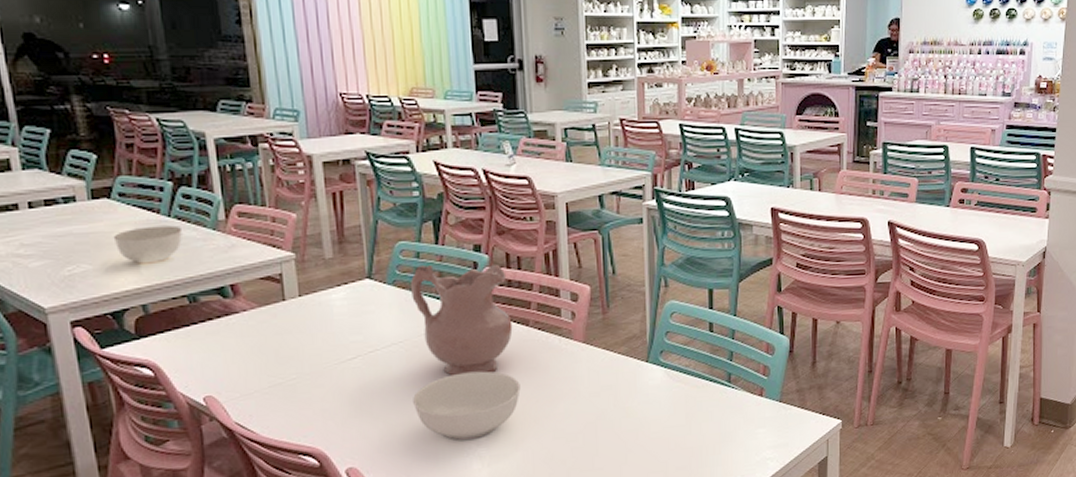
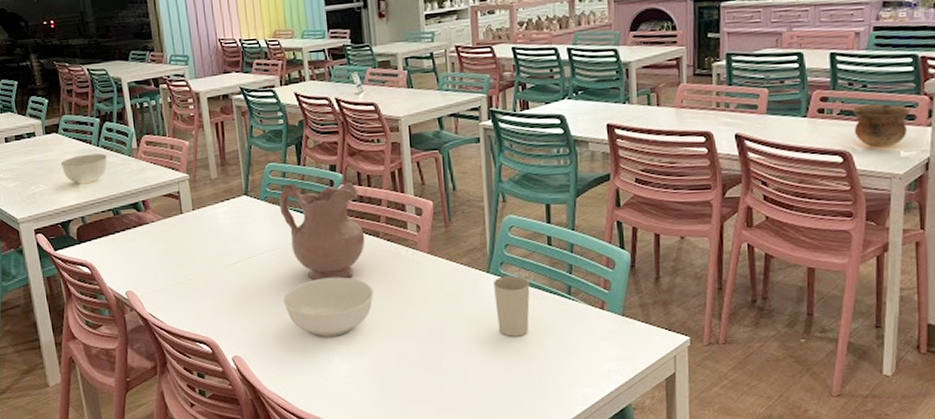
cup: none [653,364,690,429] -> present [494,276,530,337]
ceramic pot: none [986,196,1033,237] -> present [851,103,911,148]

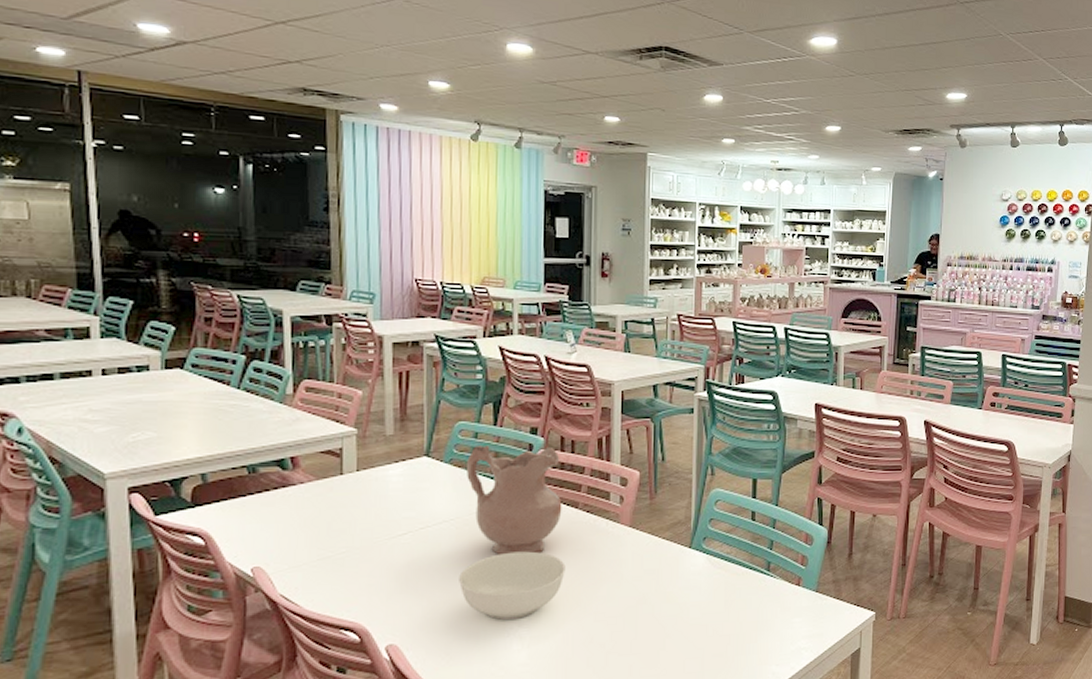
bowl: present [60,153,107,185] -> none [181,397,249,434]
cup: present [494,276,530,337] -> none [694,551,731,615]
ceramic pot: present [851,103,911,148] -> none [1016,401,1059,440]

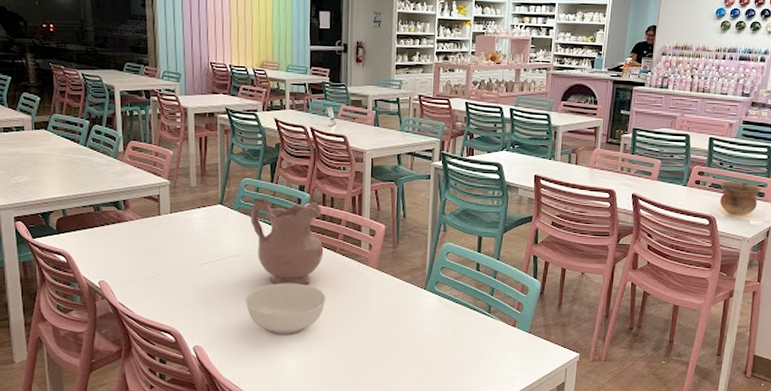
ceramic pot: none [1016,401,1059,440] -> present [719,181,762,216]

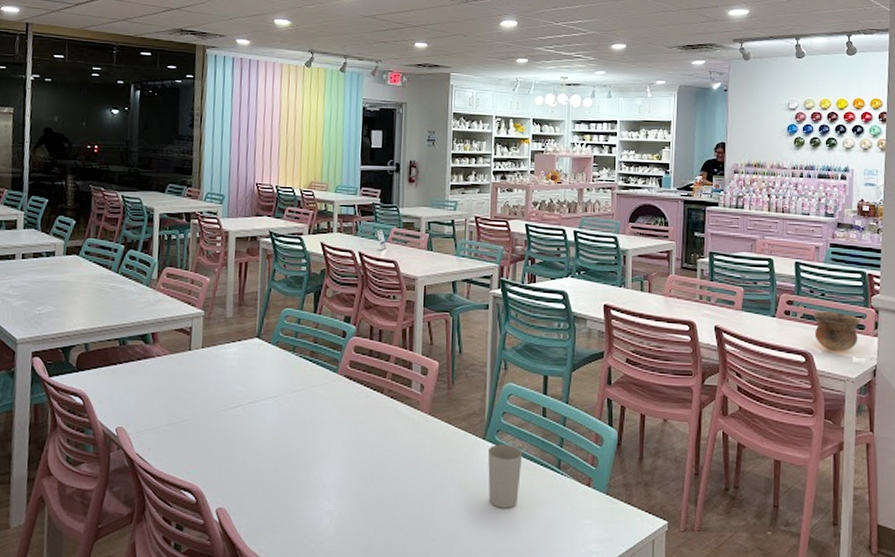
bowl: present [246,283,326,335] -> none [279,430,371,496]
ceramic pitcher: present [251,198,324,286] -> none [290,331,370,434]
cup: none [428,293,458,344] -> present [488,444,523,508]

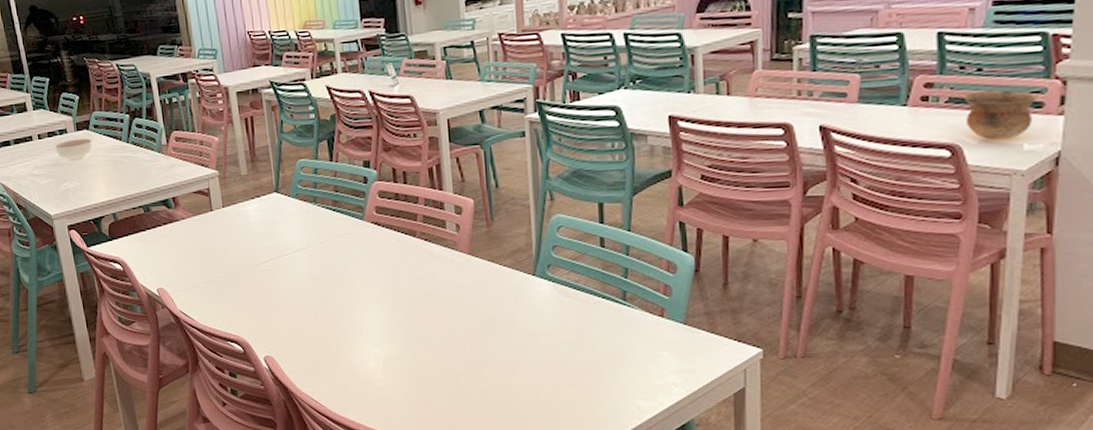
bowl: none [38,263,80,285] -> present [55,138,93,161]
cup: present [488,444,523,508] -> none [540,279,581,344]

